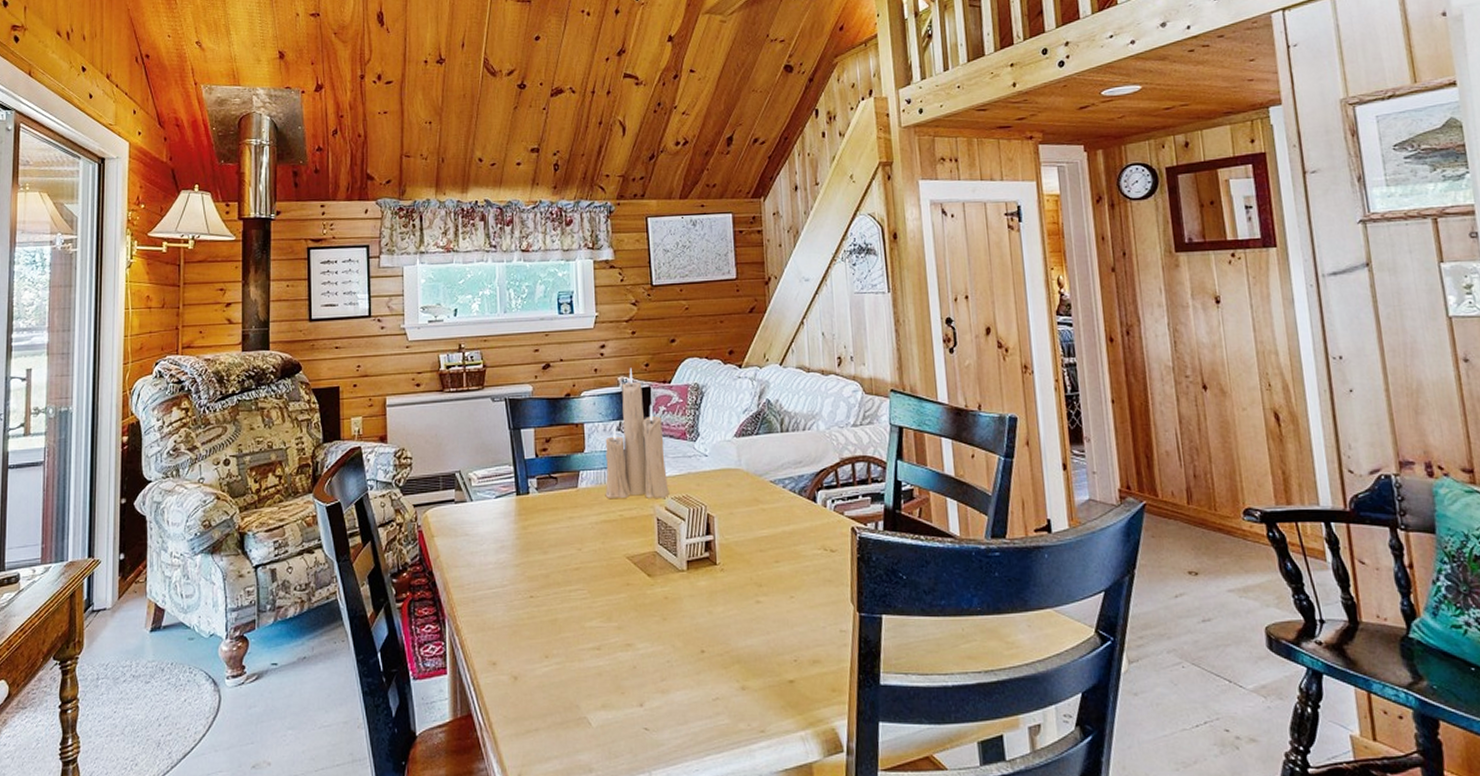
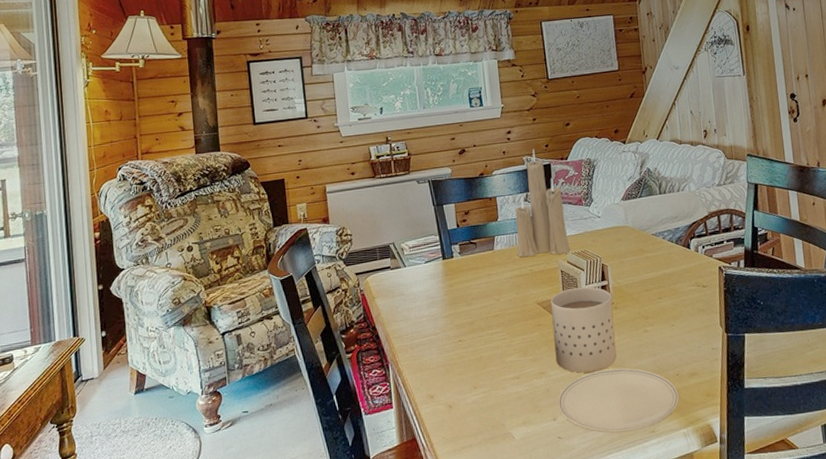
mug: none [642,540,721,649] -> present [550,286,617,373]
plate: none [646,646,797,730] -> present [557,368,679,433]

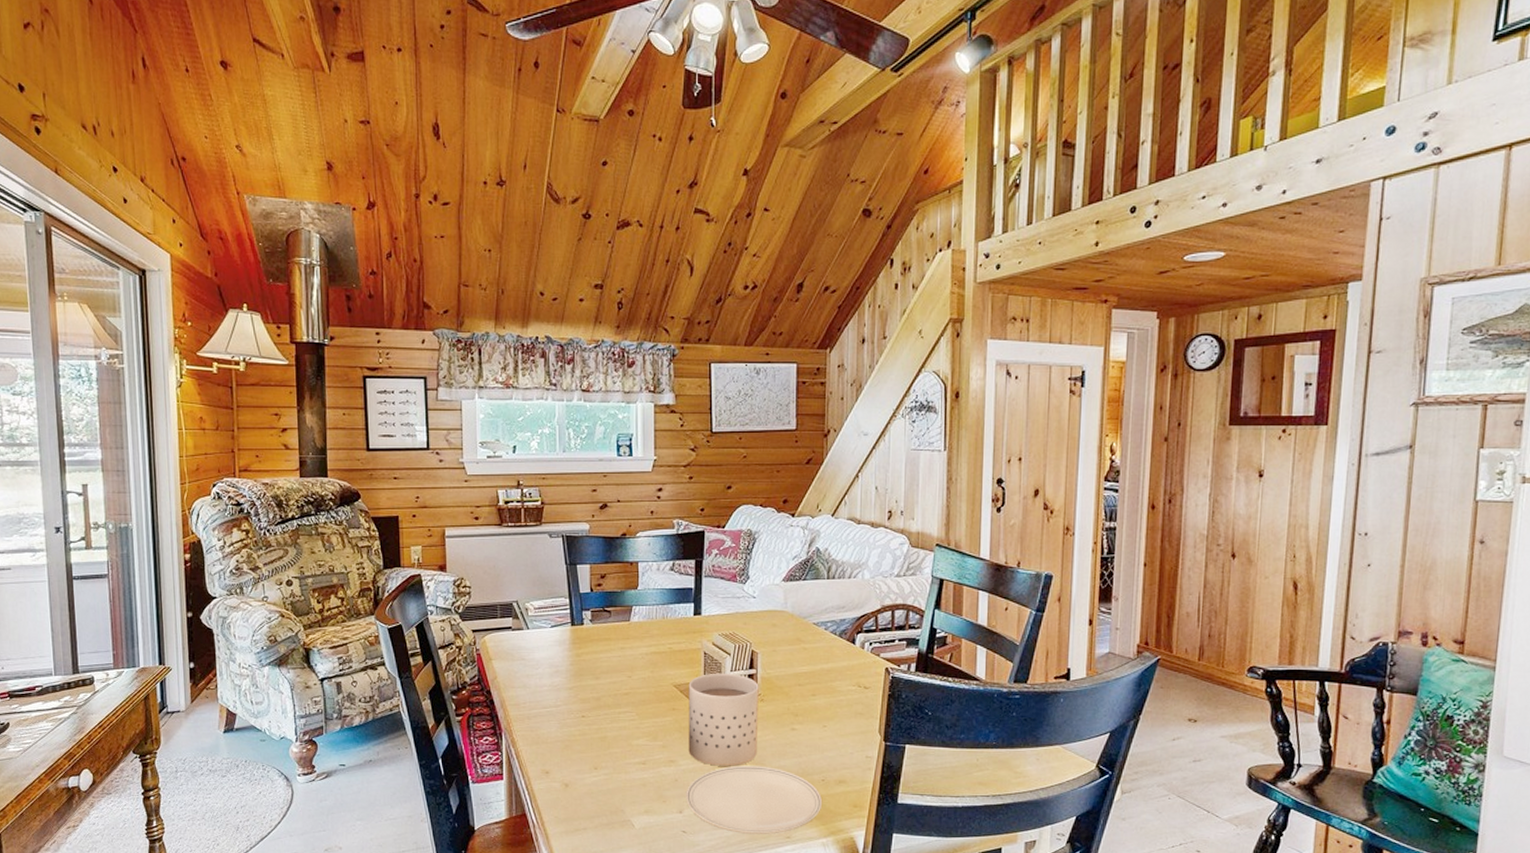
candle: present [515,148,570,257] -> none [656,511,717,635]

